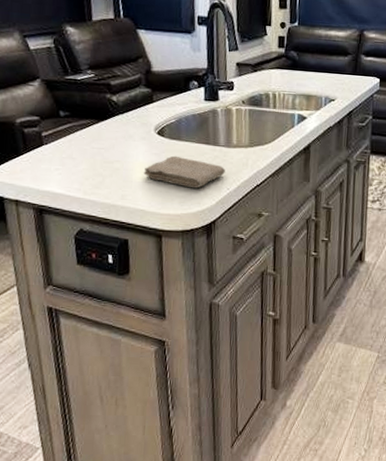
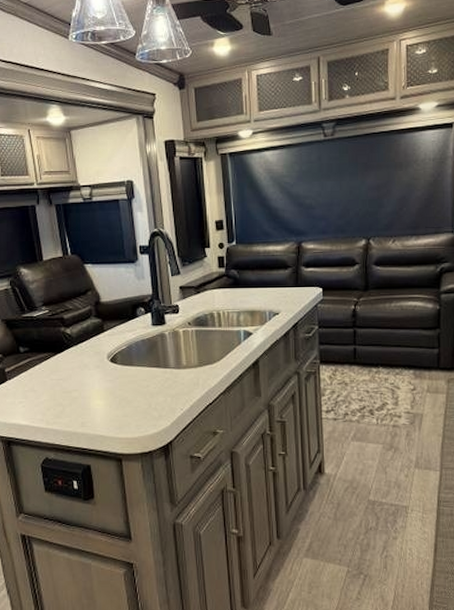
washcloth: present [143,155,225,189] -> none [100,381,177,411]

